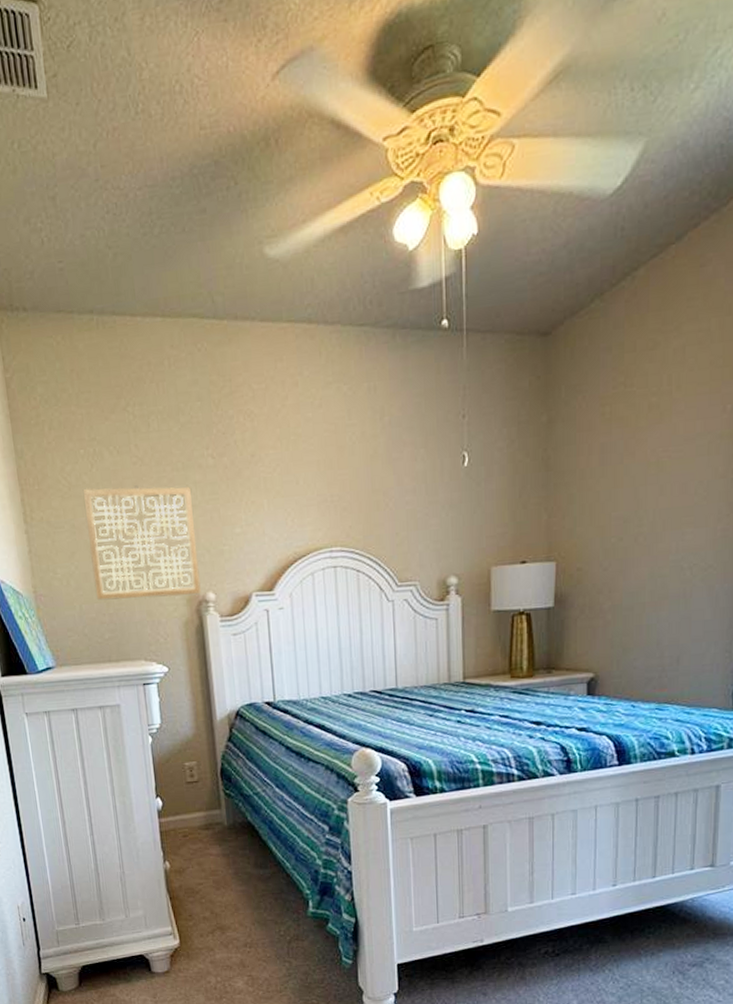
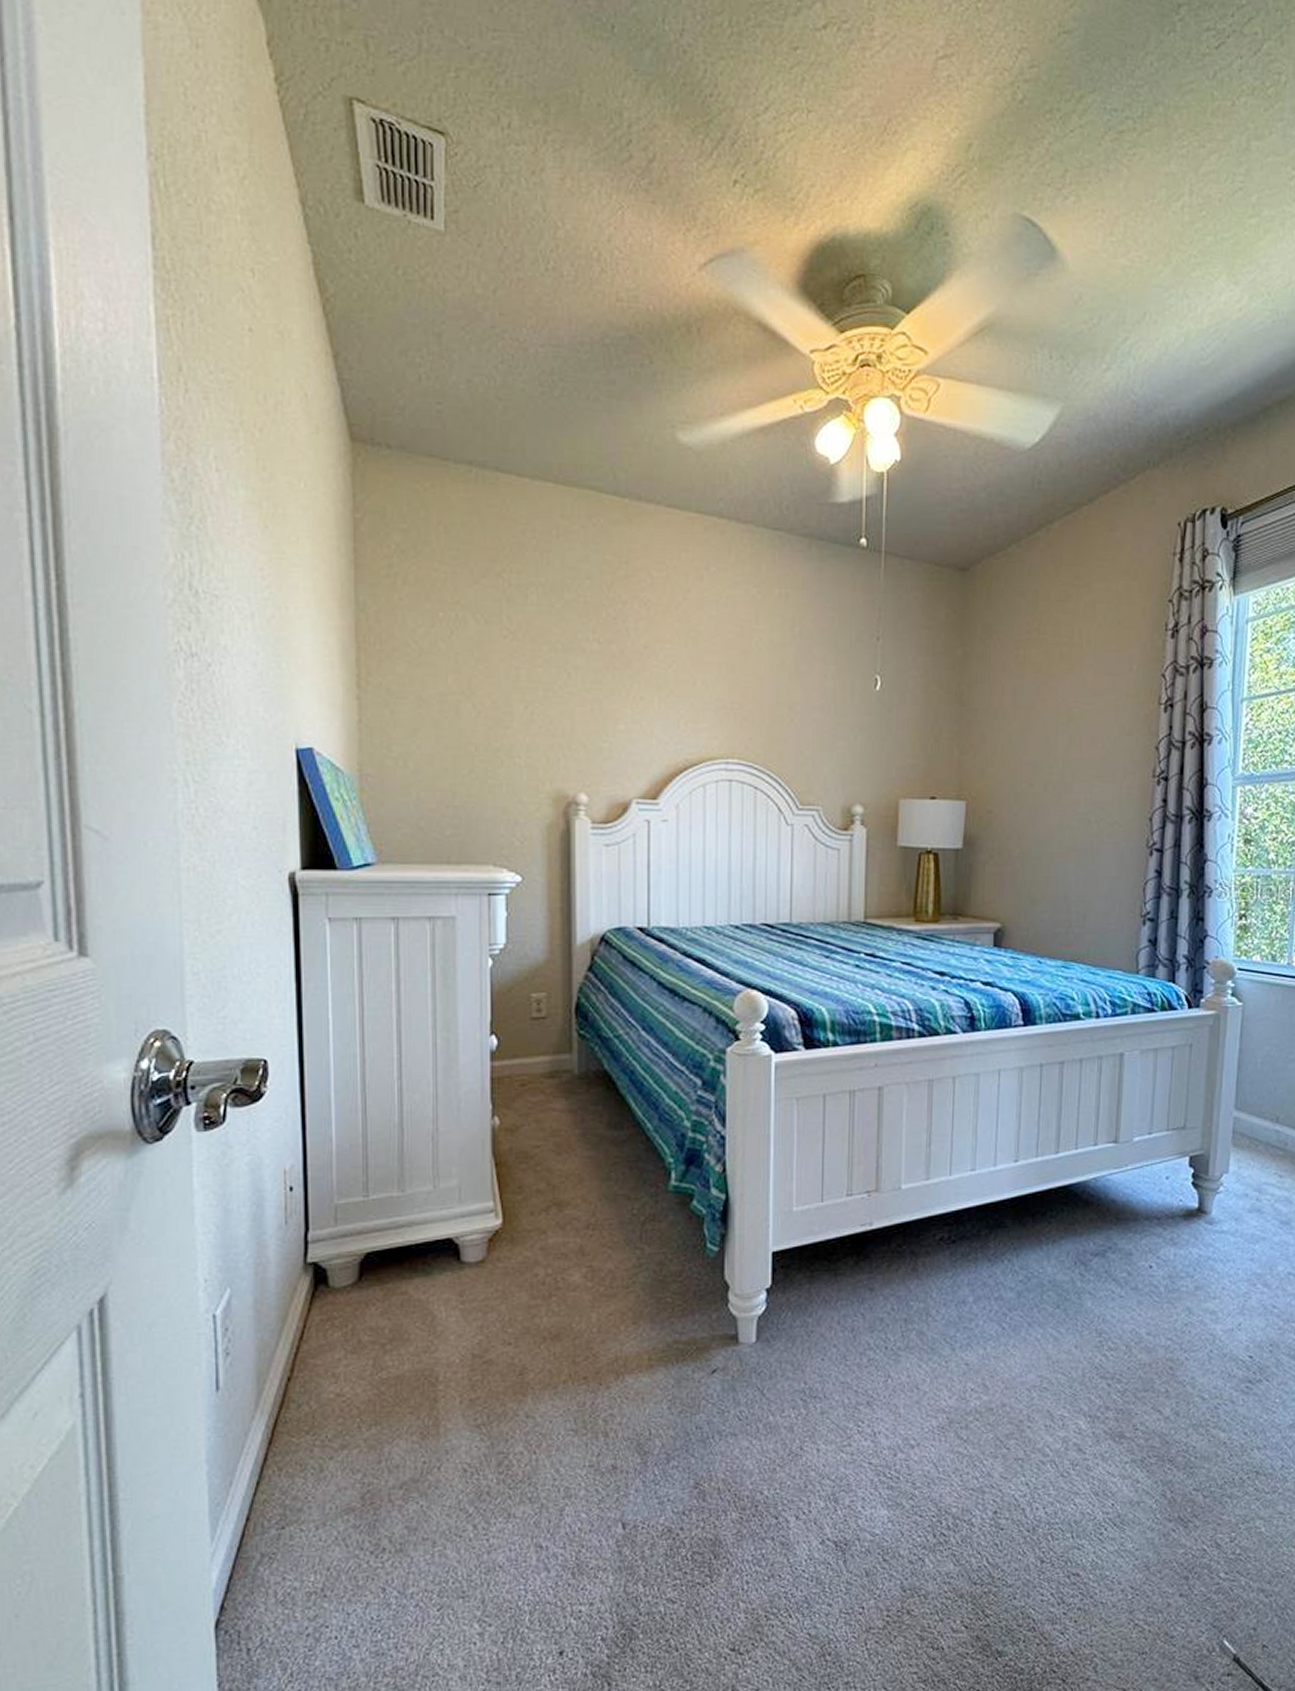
wall art: present [82,485,201,601] -> none [436,656,571,795]

